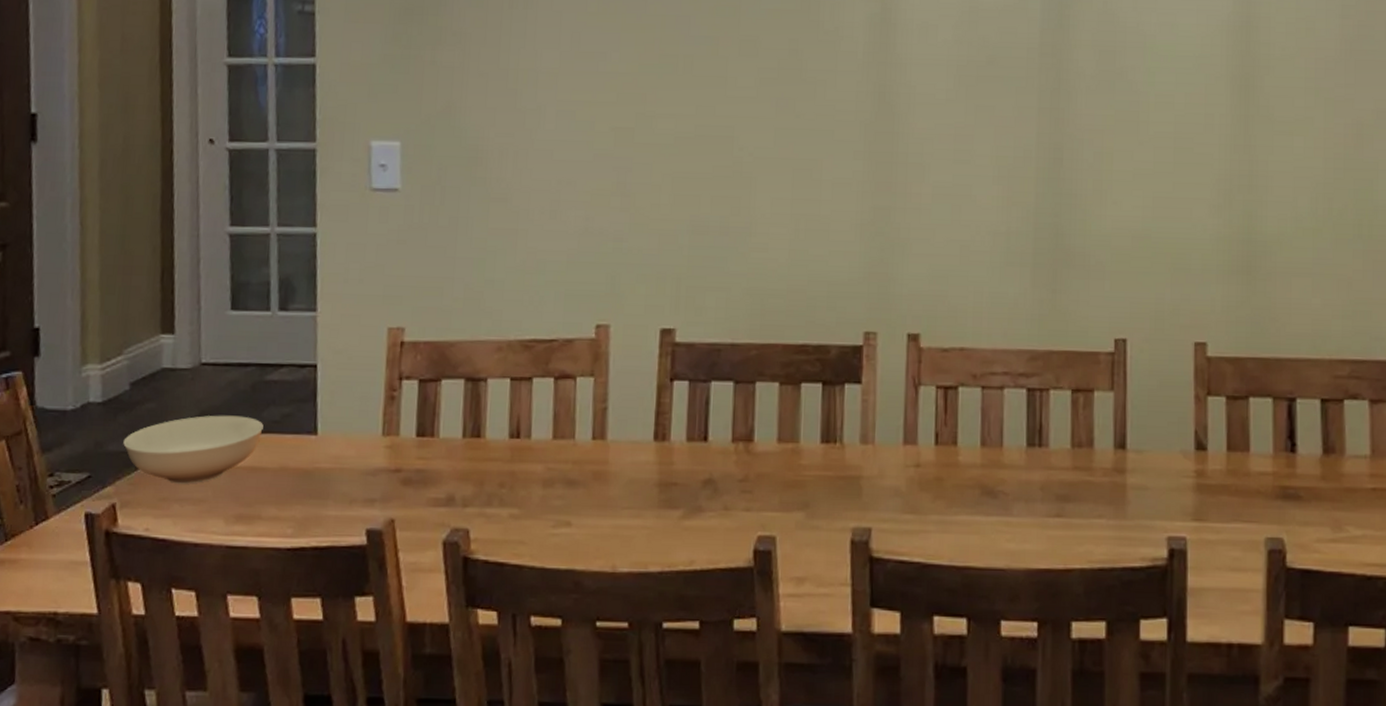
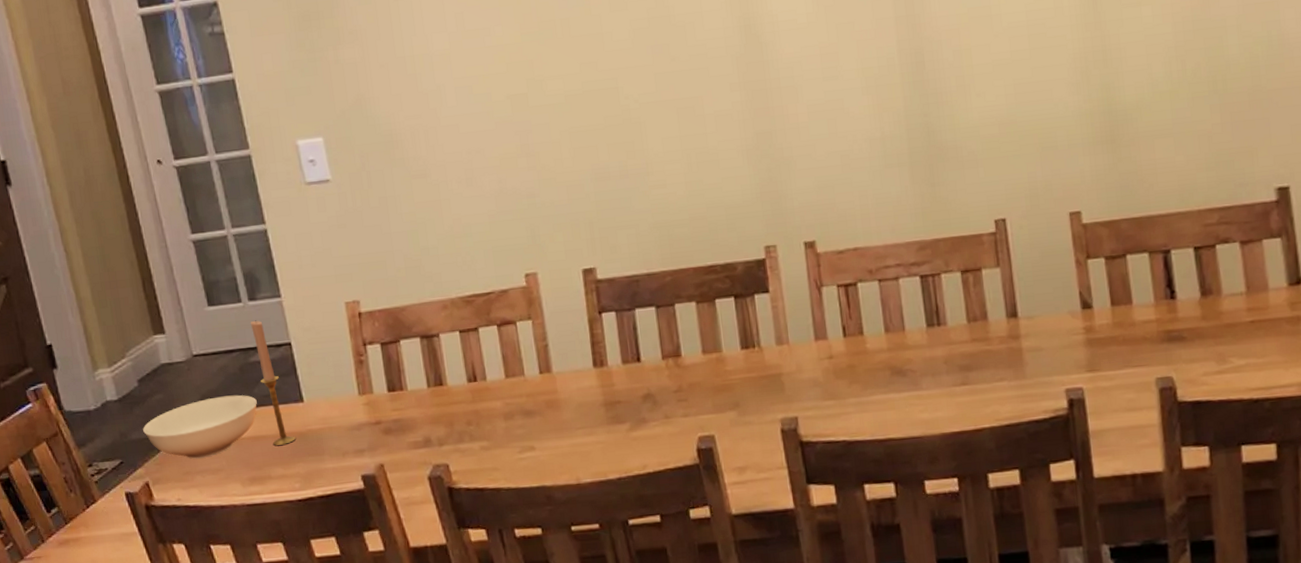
candlestick: none [271,333,299,481] -> present [250,320,296,445]

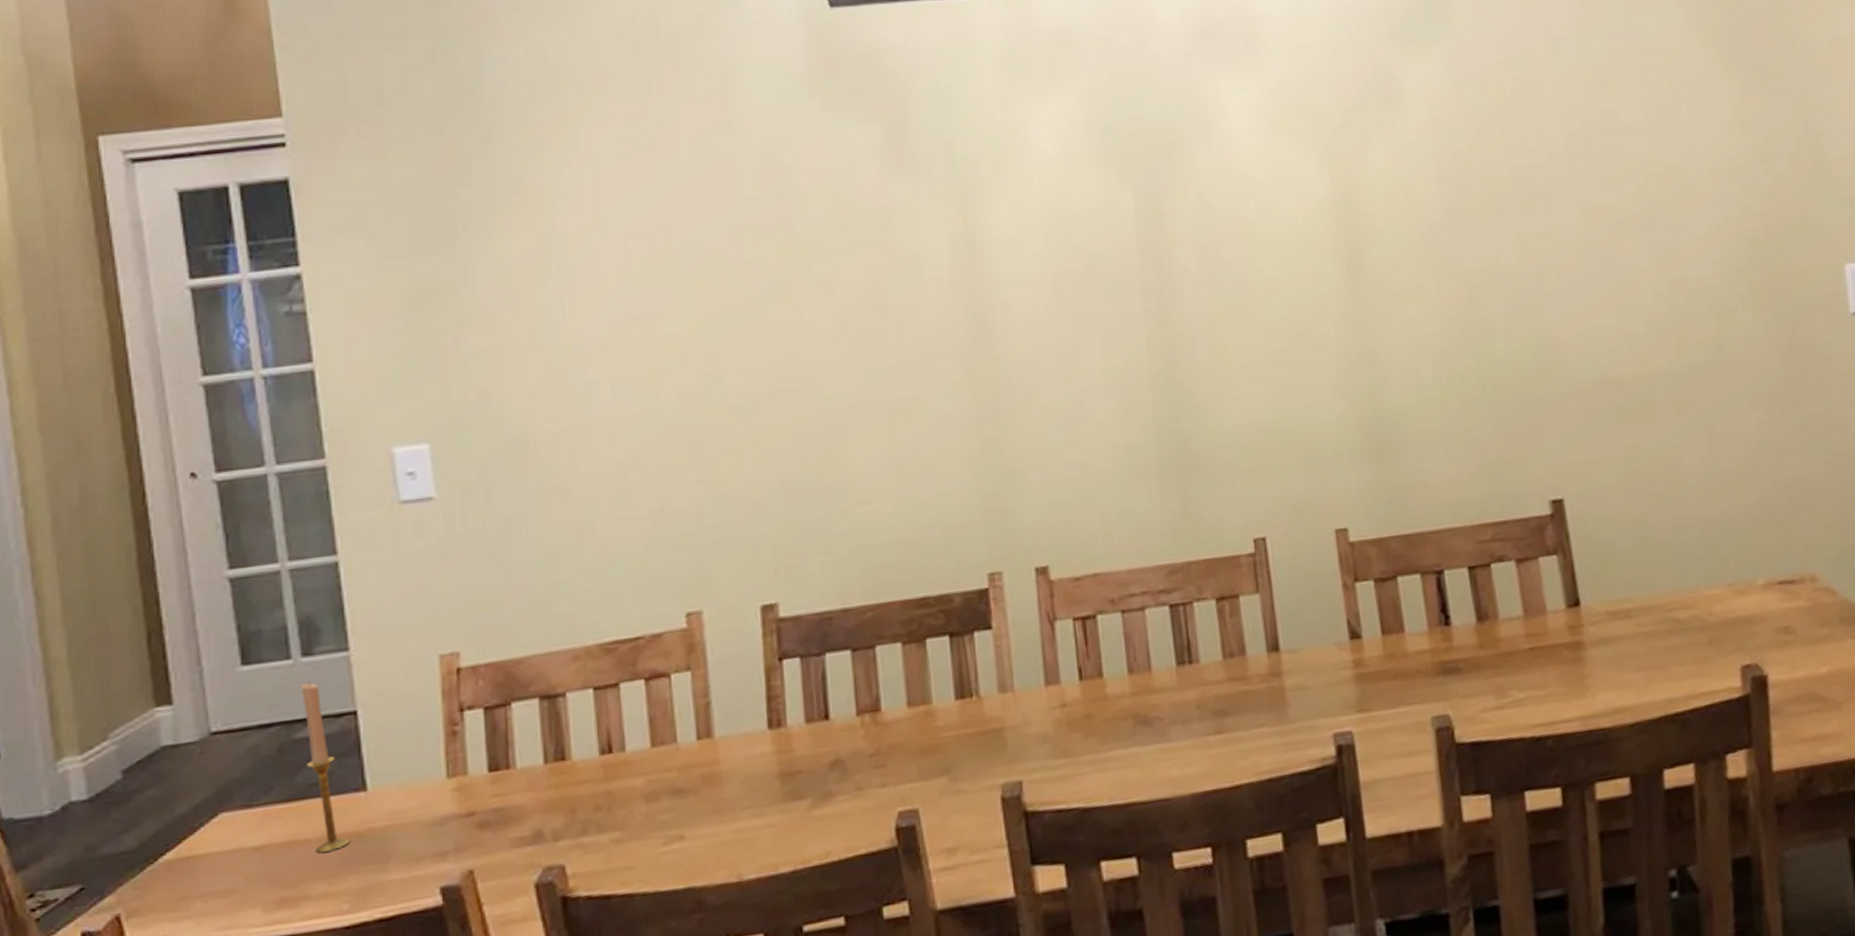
bowl: present [143,395,257,459] -> none [121,784,299,877]

